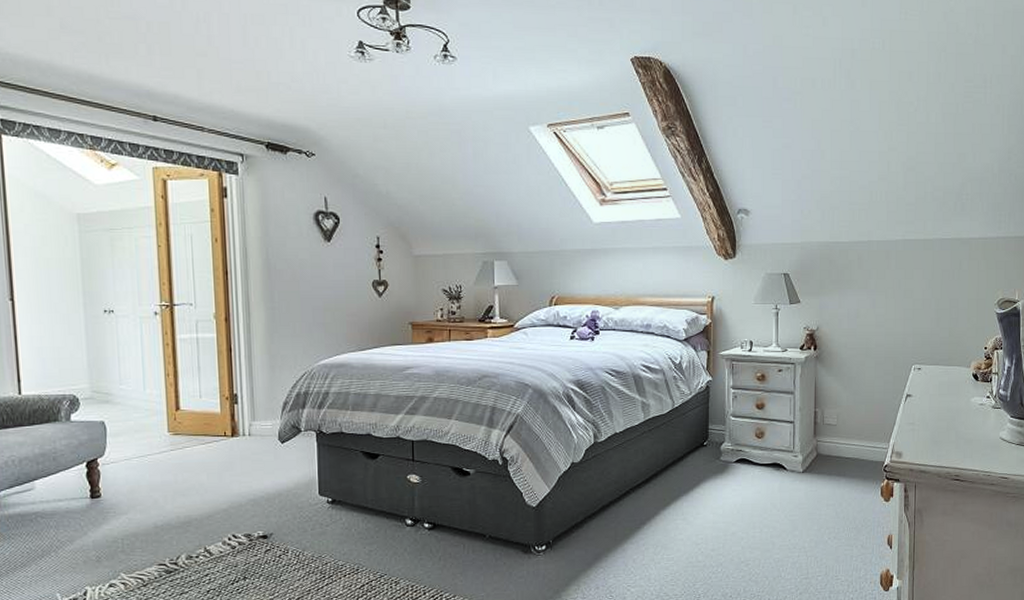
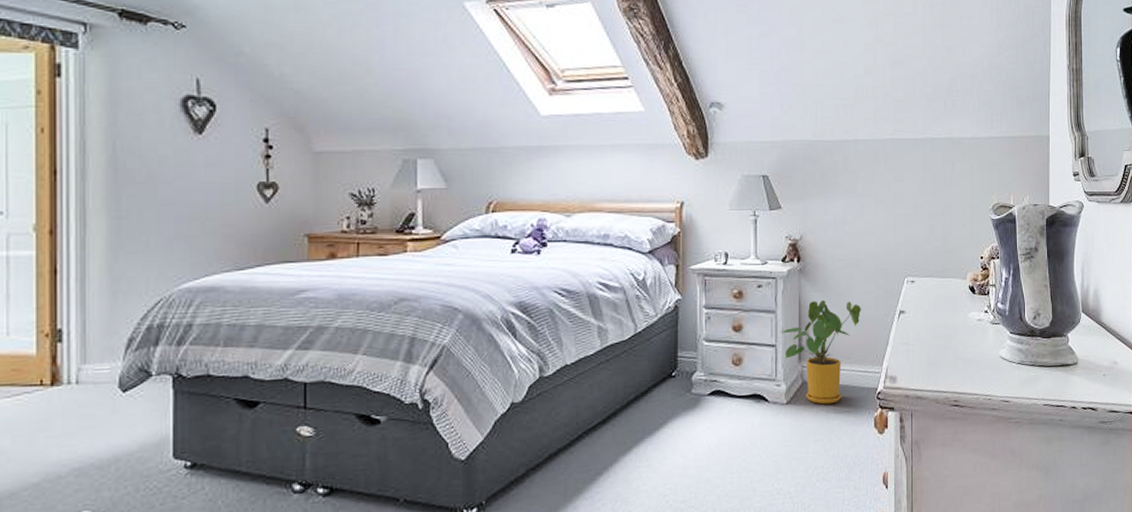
house plant: none [799,384,871,474] -> present [782,300,861,405]

